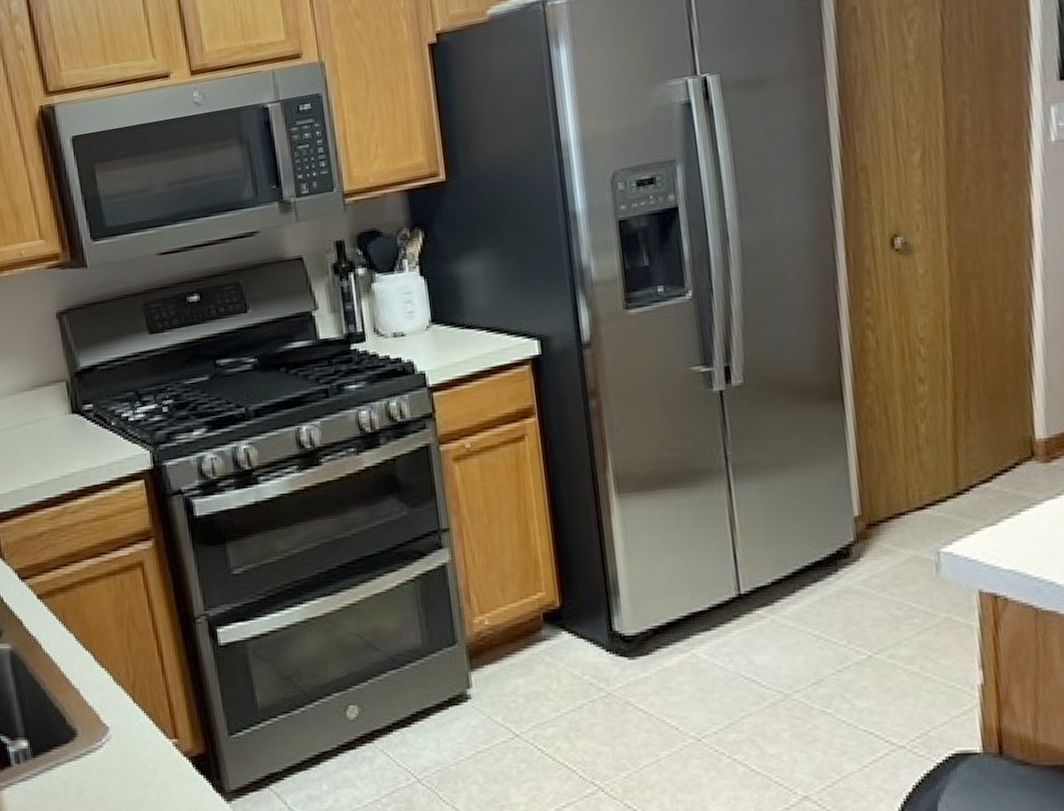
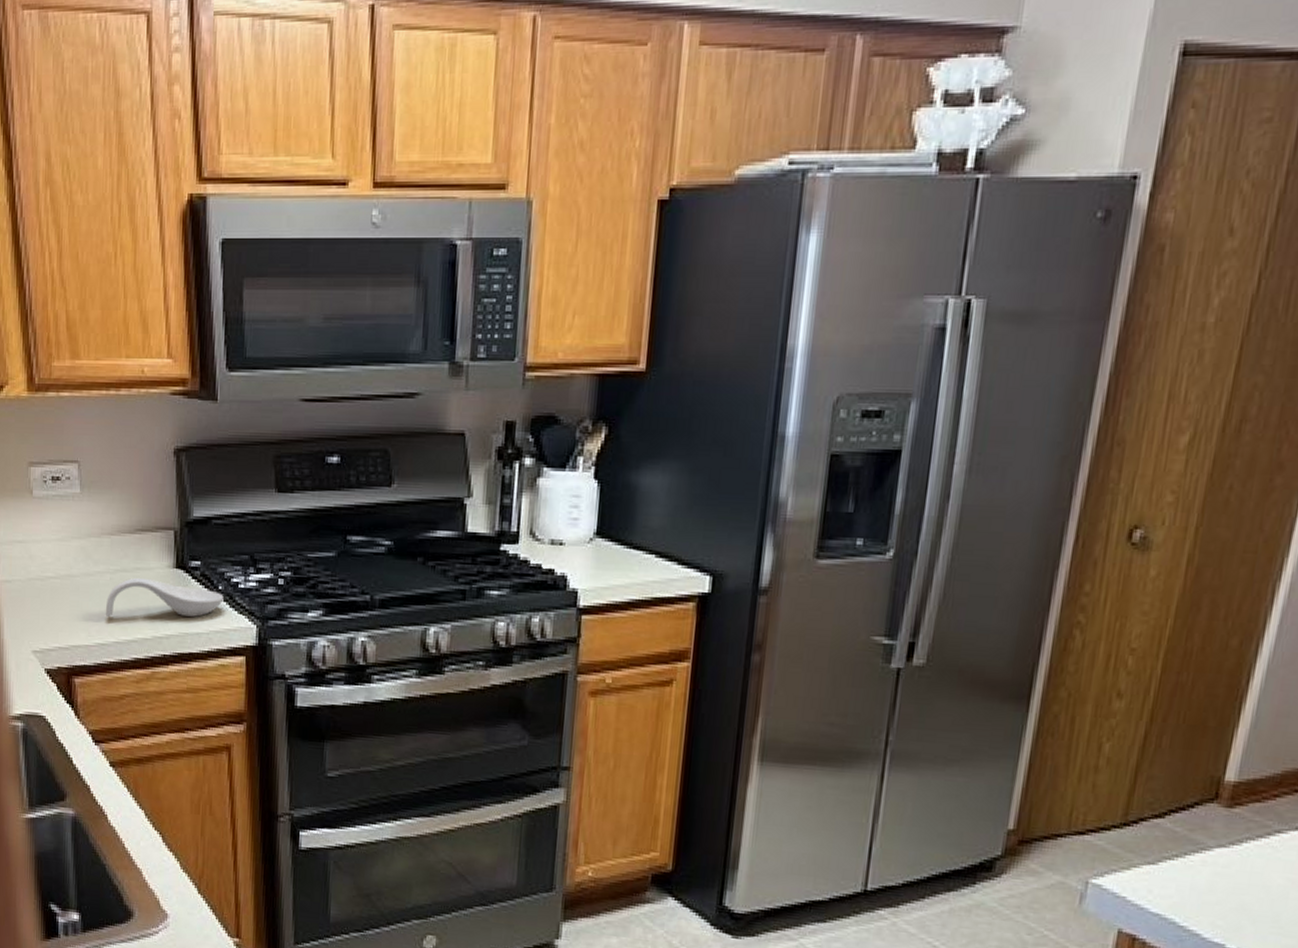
spoon rest: none [15,427,117,466] -> present [105,577,224,617]

